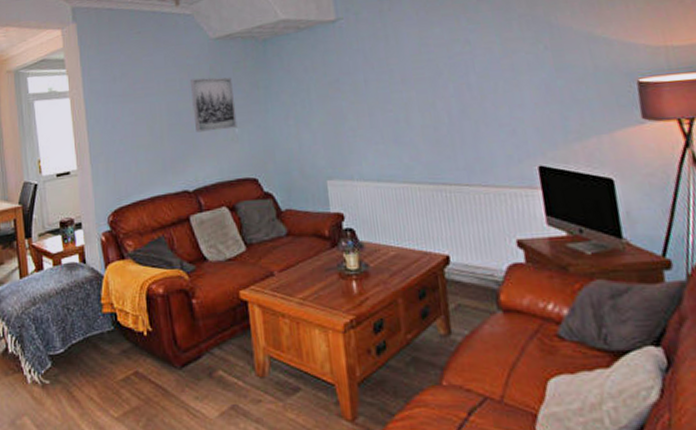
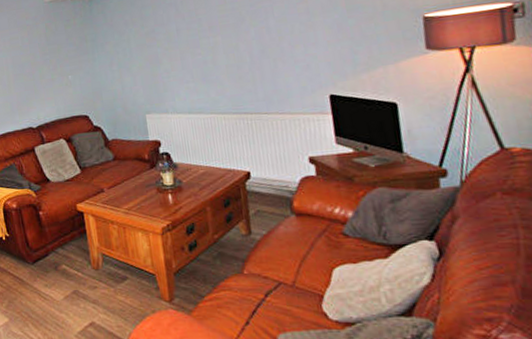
wall art: present [189,77,237,132] -> none [29,33,70,80]

